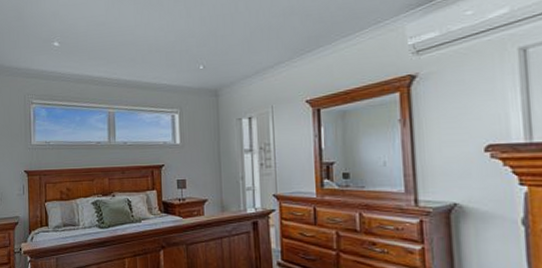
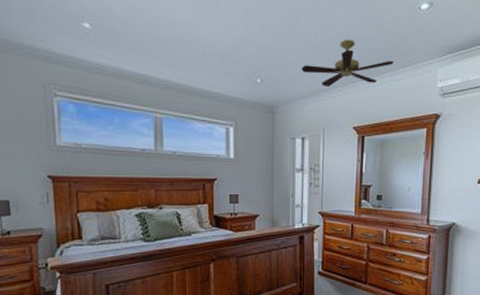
ceiling fan: none [243,12,348,63] -> present [301,39,394,87]

